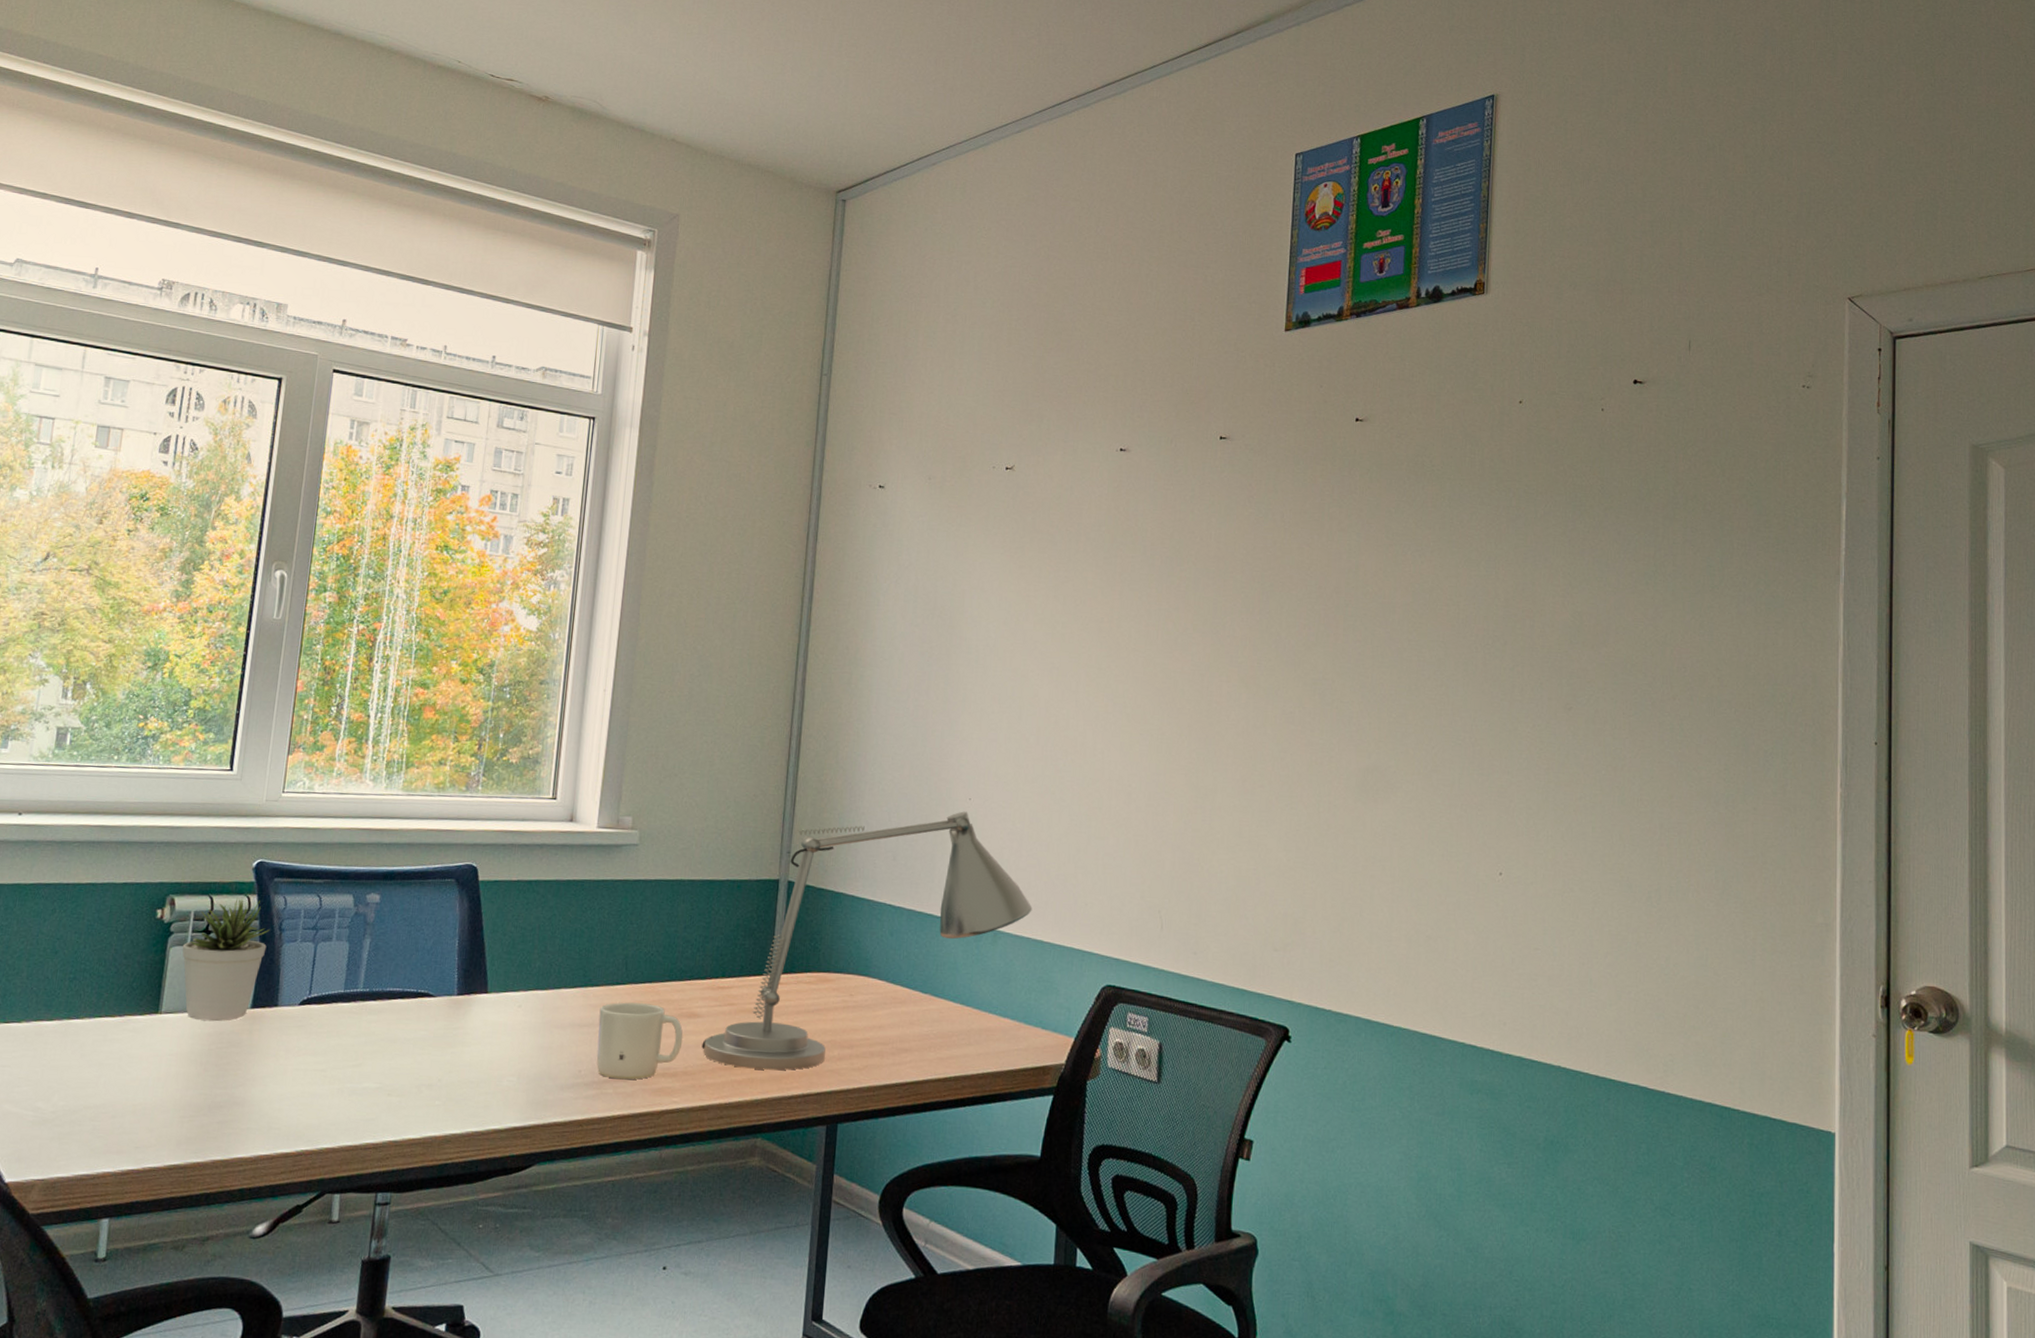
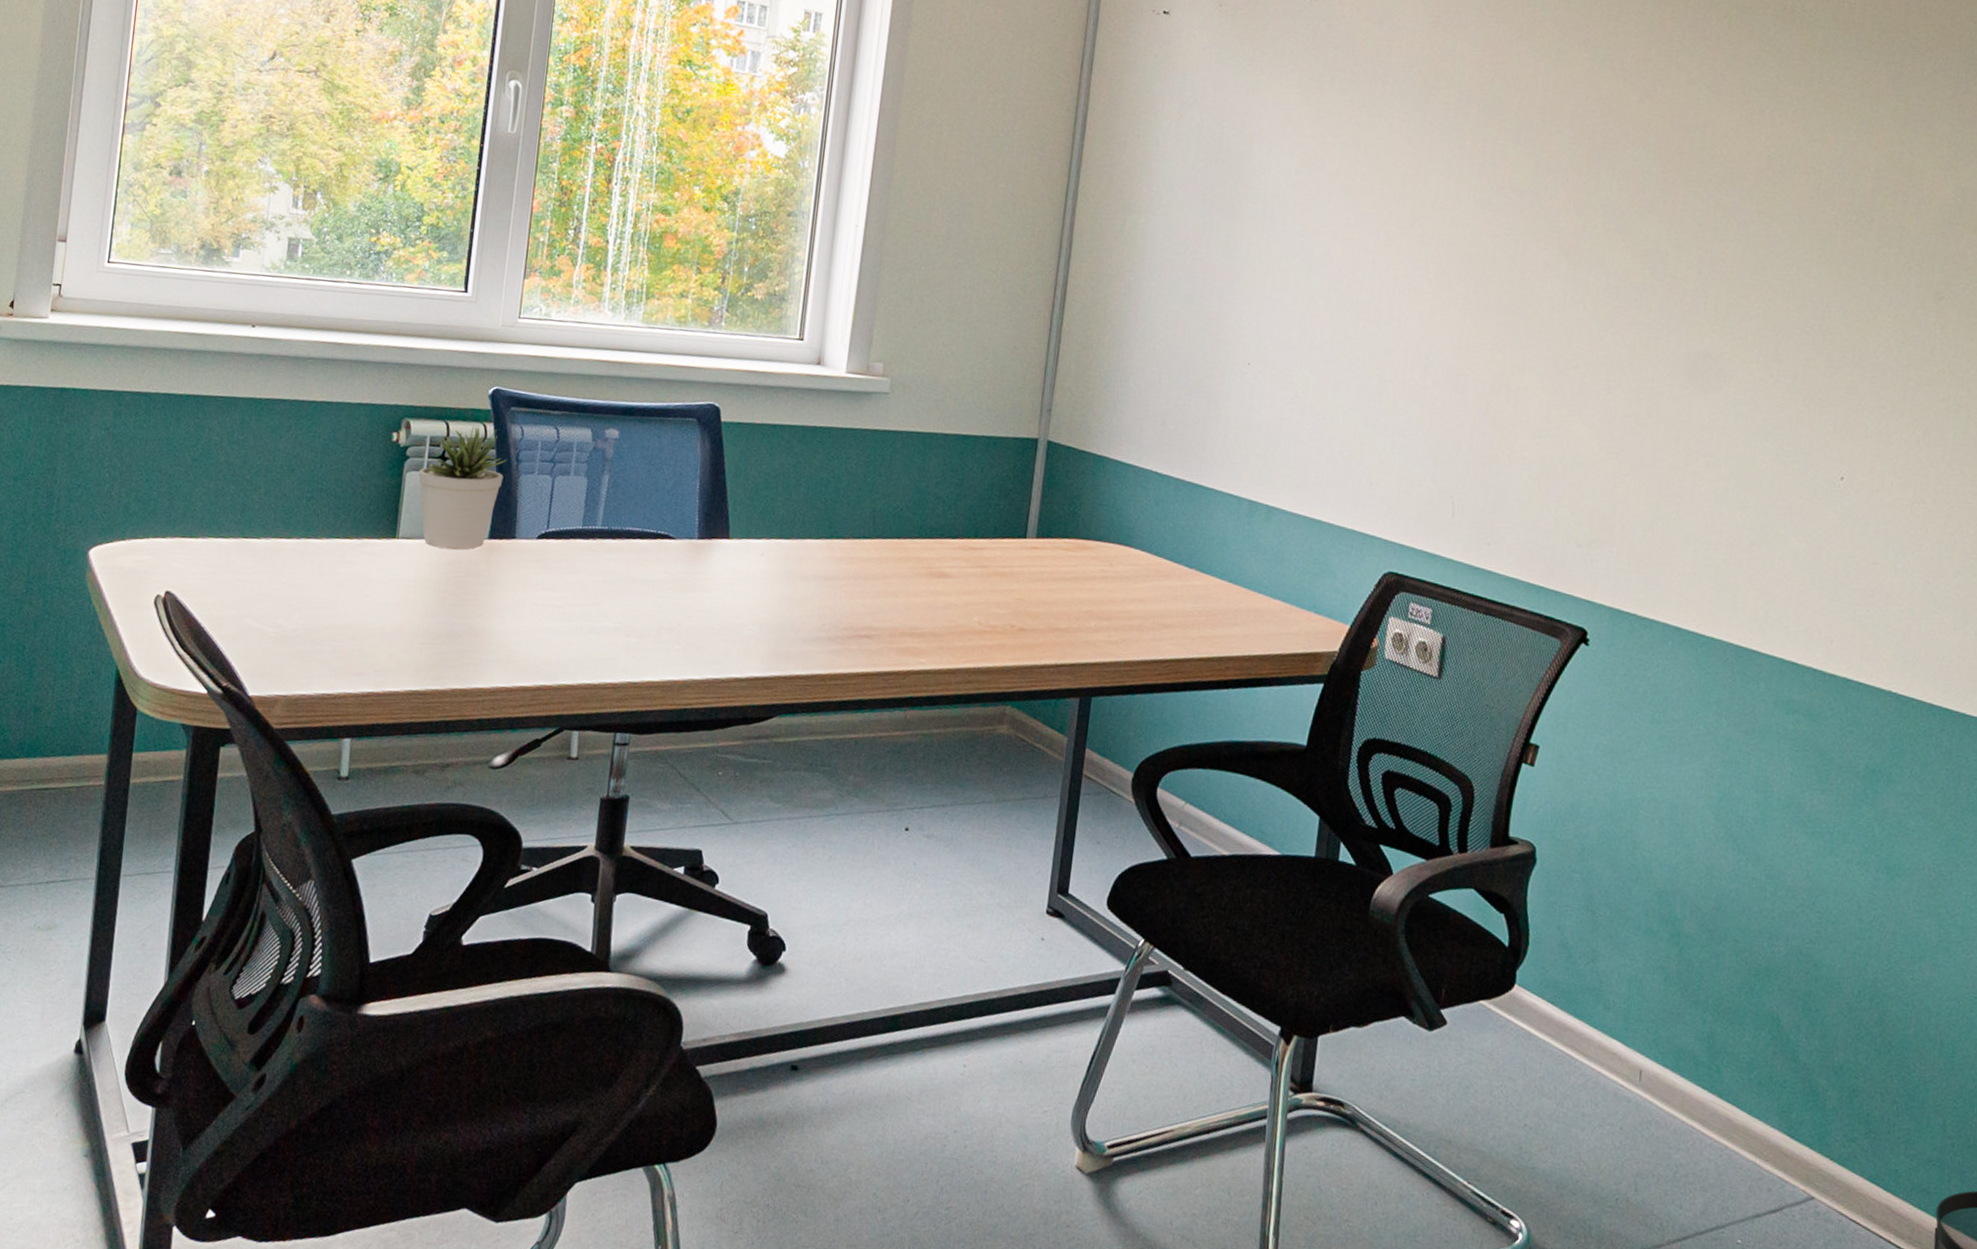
mug: present [596,1002,683,1080] -> none [841,557,932,637]
desk lamp: present [702,811,1032,1071] -> none [951,376,1312,638]

